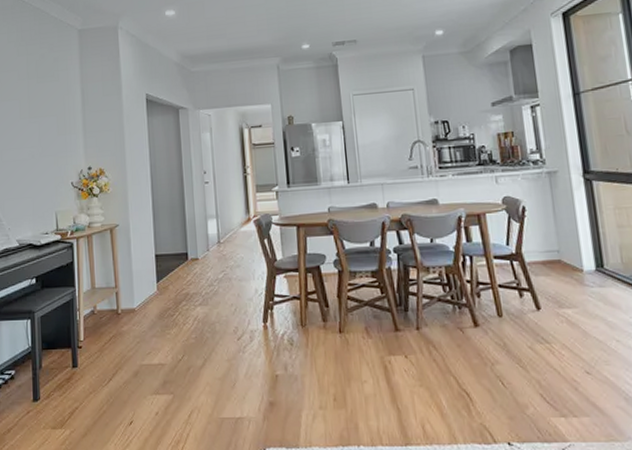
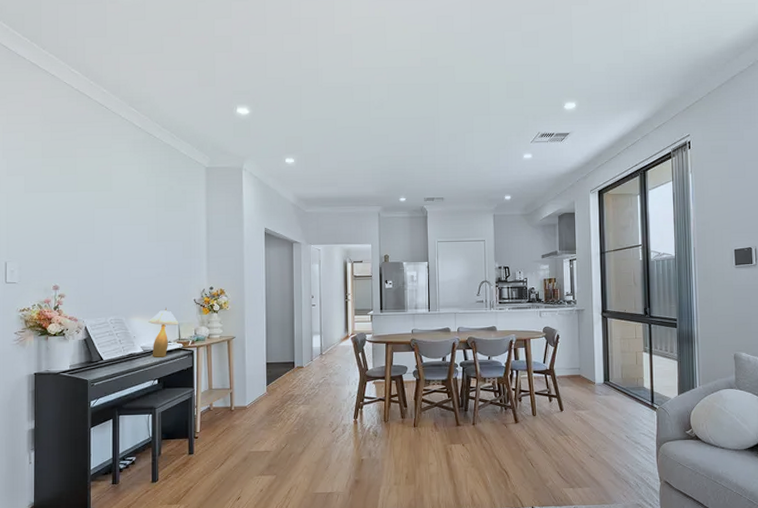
table lamp: none [23,193,57,252] -> present [148,307,180,358]

